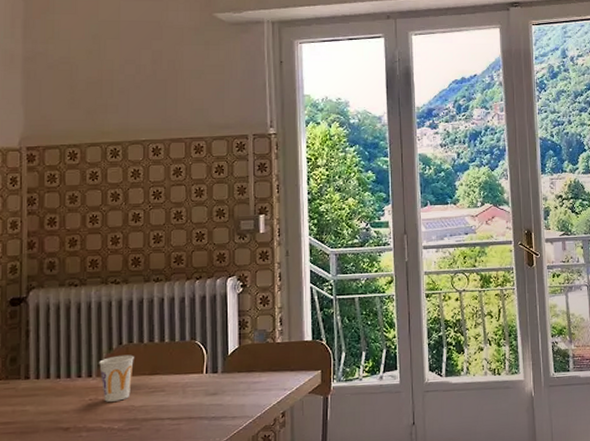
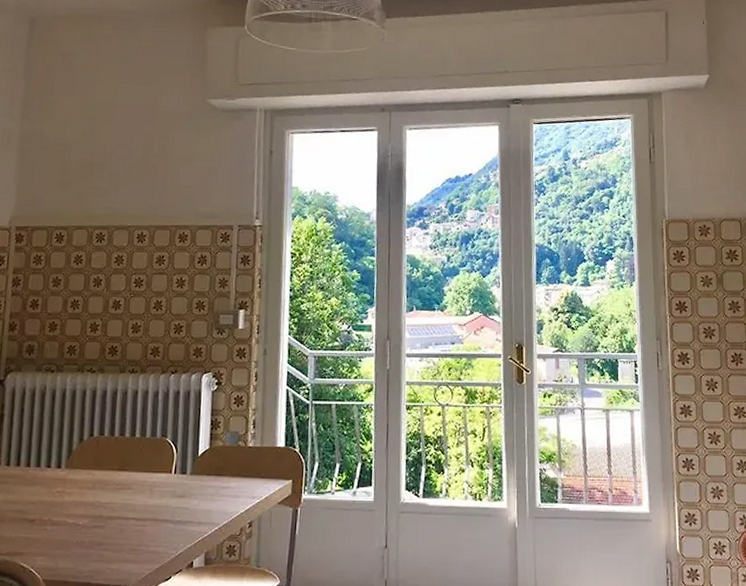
cup: present [99,354,134,402] -> none [69,447,104,496]

